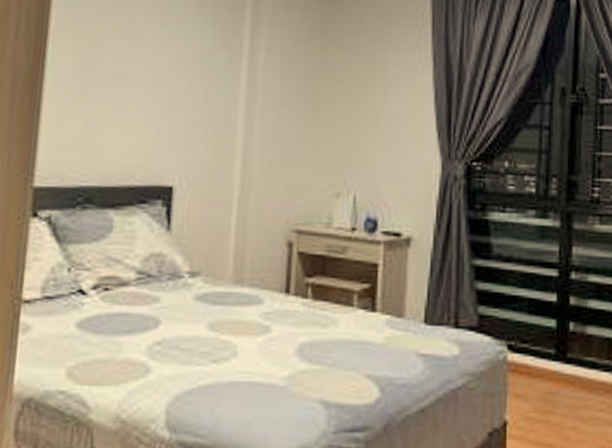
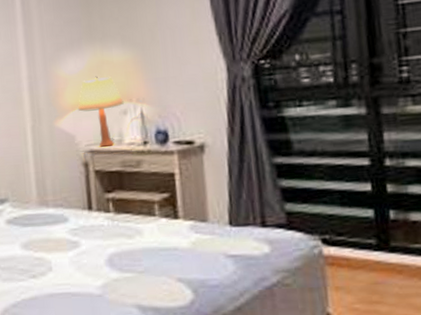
table lamp: none [290,153,338,229] -> present [77,76,124,148]

